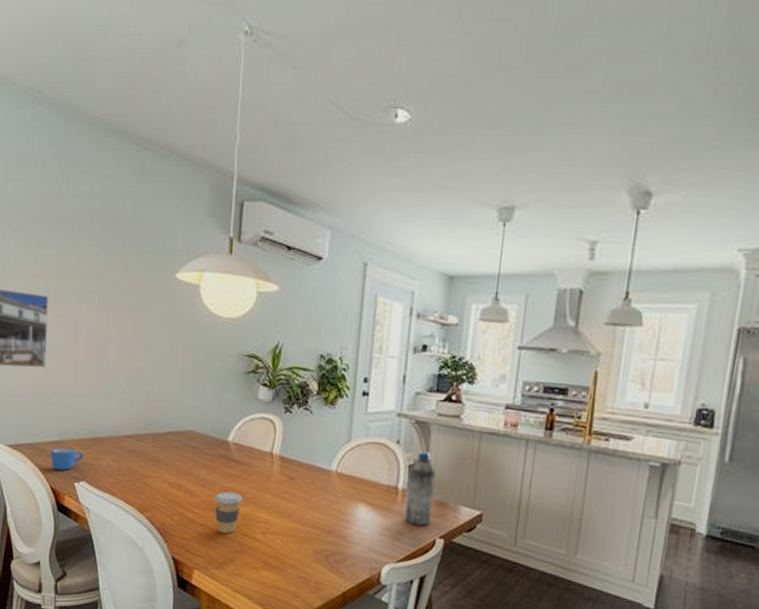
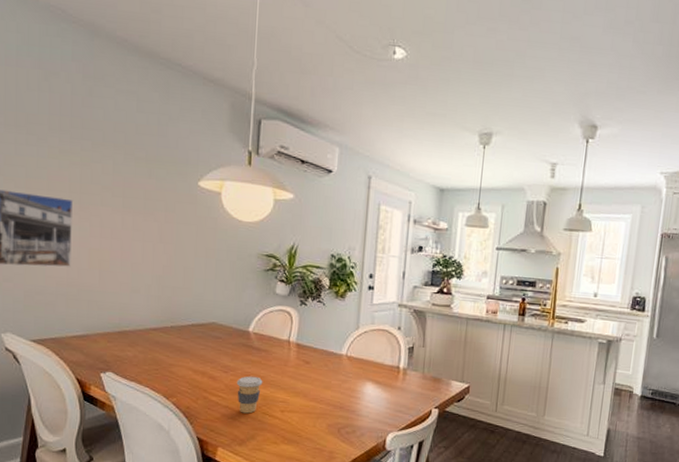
mug: present [50,447,84,471] -> none [76,340,110,363]
water bottle: present [405,451,436,526] -> none [406,336,431,399]

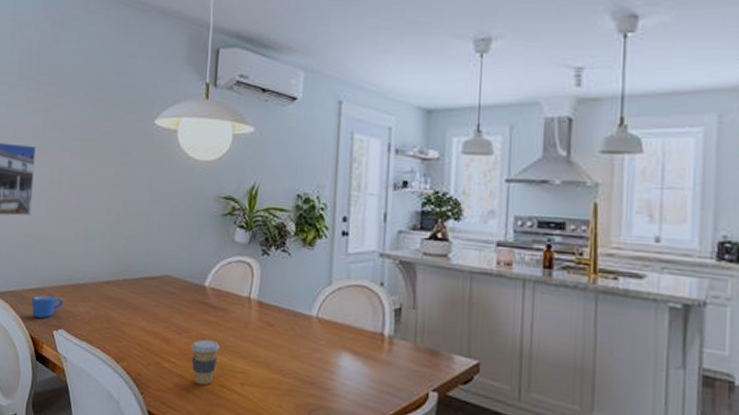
mug: none [76,340,110,363] -> present [31,294,63,319]

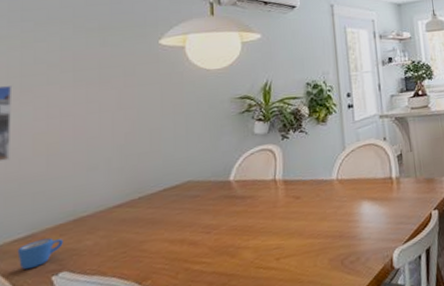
coffee cup: present [190,339,220,385] -> none [221,227,252,275]

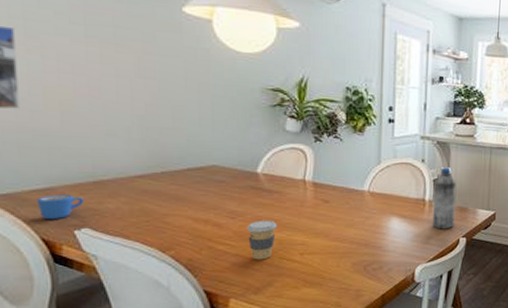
coffee cup: none [221,227,252,275] -> present [246,220,277,260]
water bottle: none [399,141,424,206] -> present [433,167,456,229]

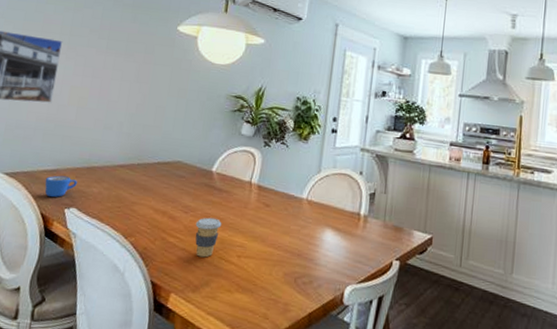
water bottle: present [433,167,456,229] -> none [366,182,393,249]

